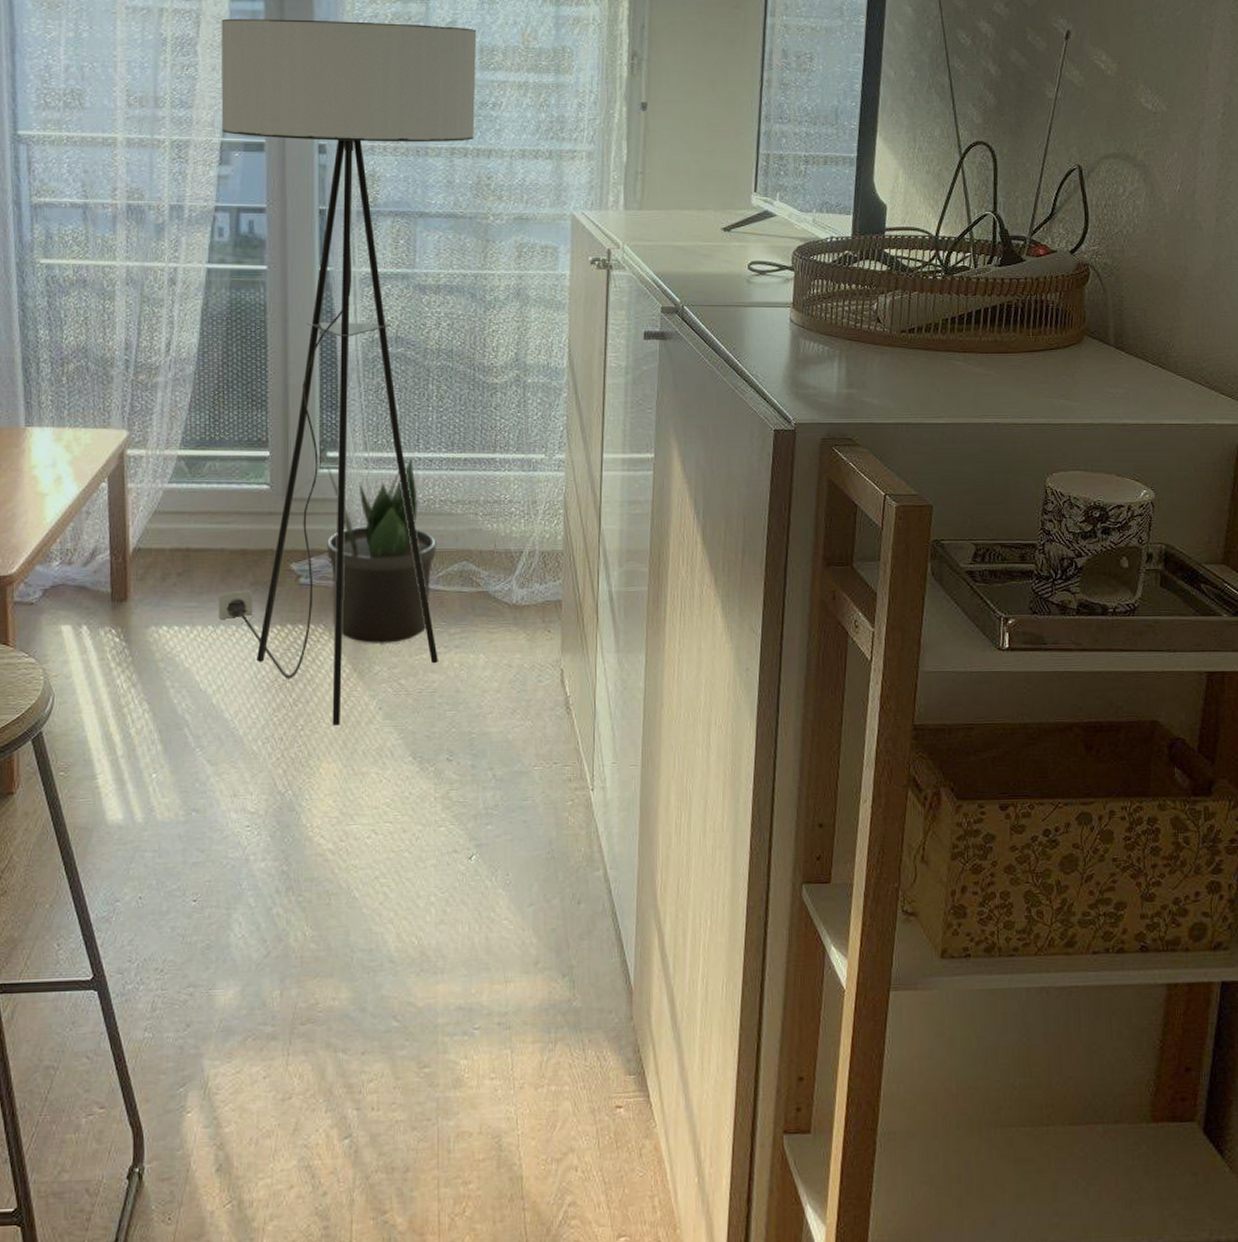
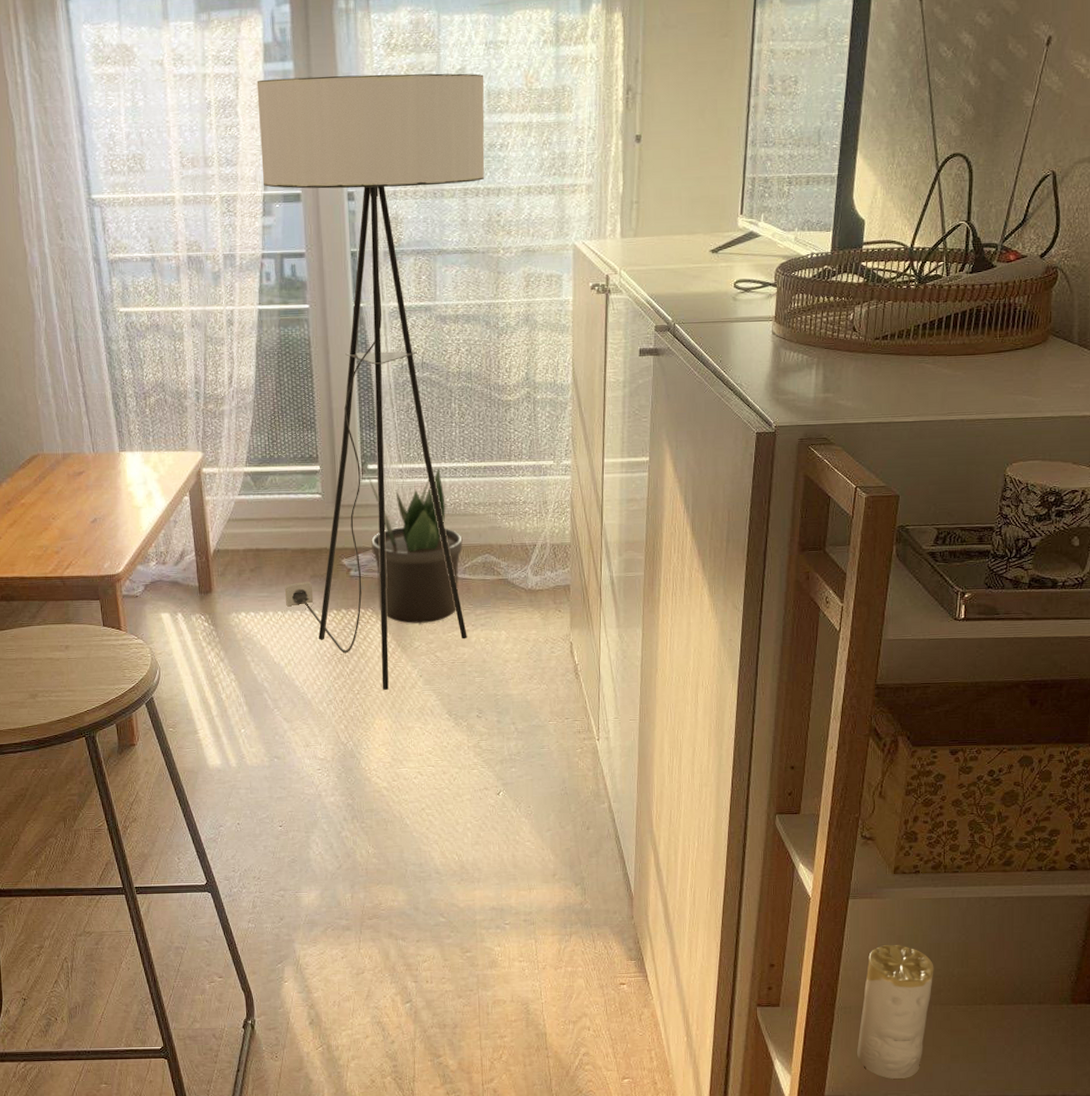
candle: none [905,1049,992,1227] -> present [857,945,934,1079]

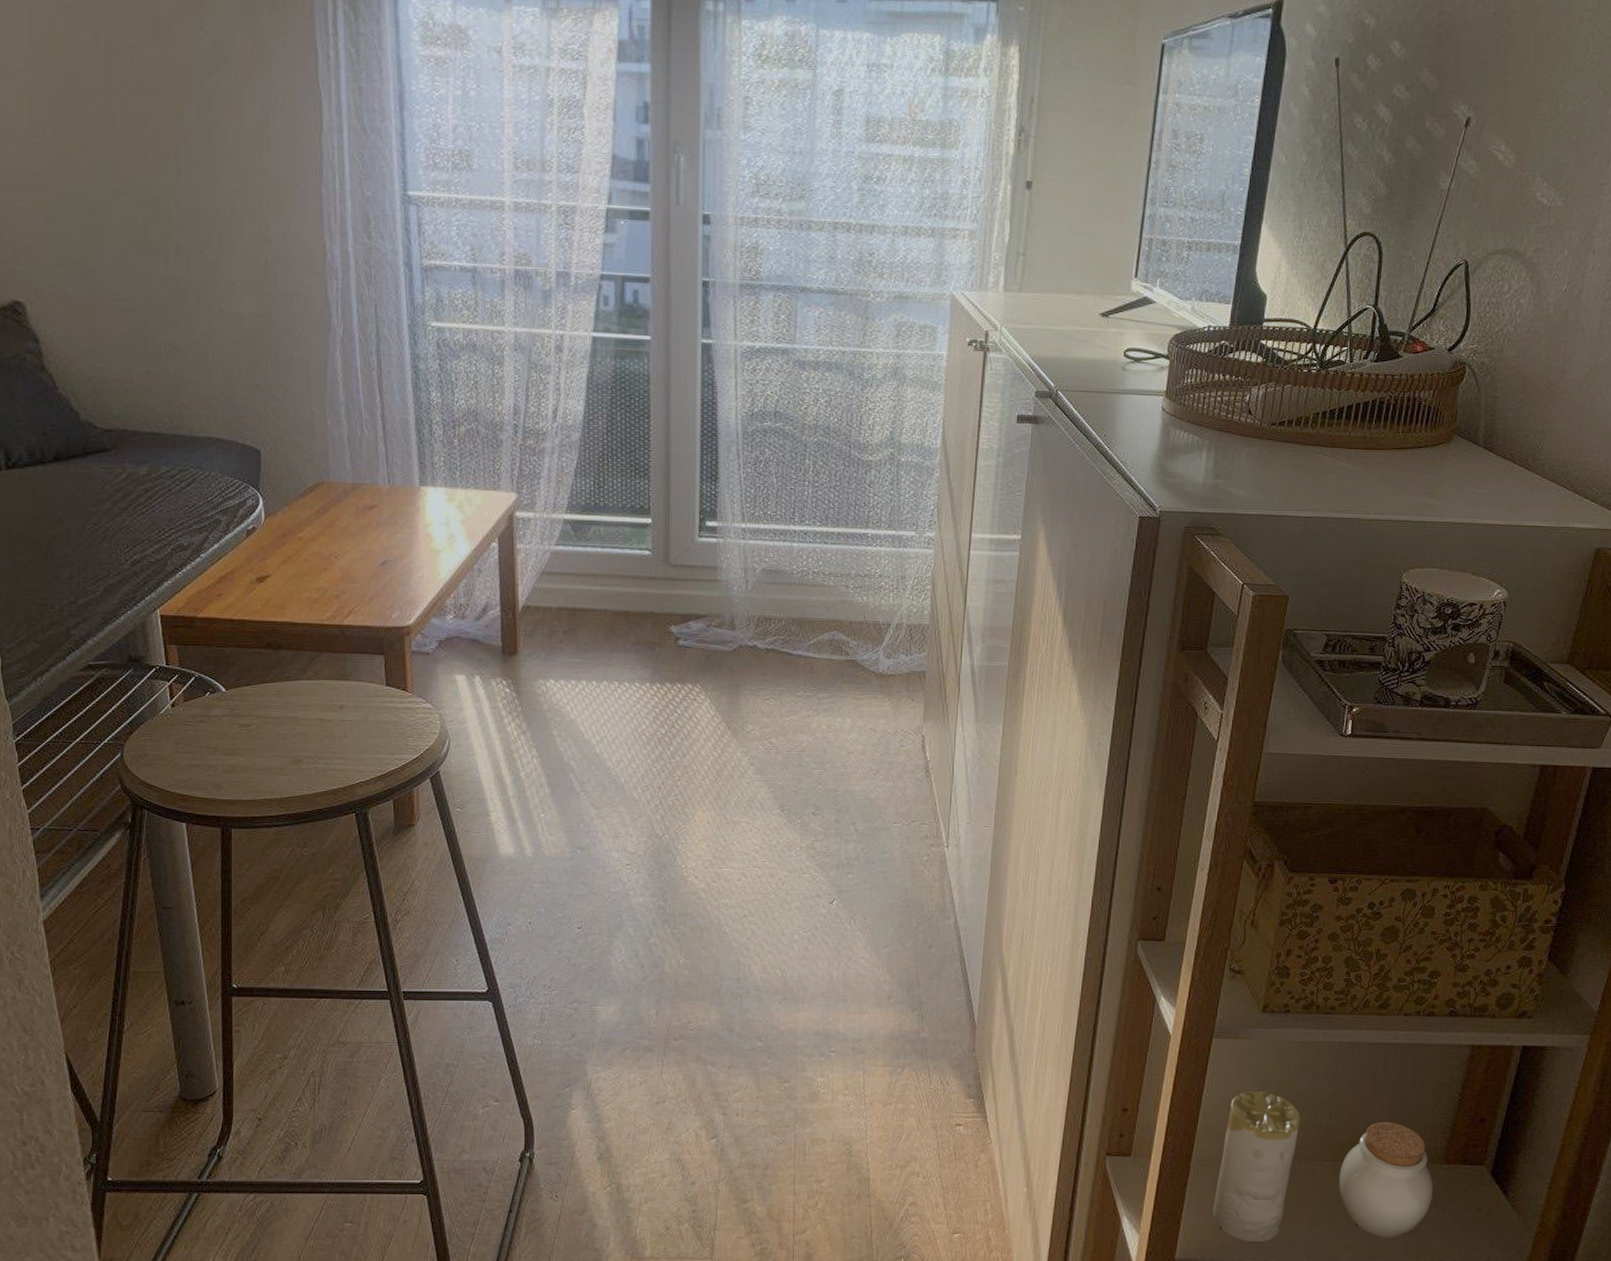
floor lamp: present [256,73,485,690] -> none [602,80,864,778]
planter: present [366,468,463,624] -> none [704,530,809,704]
jar: none [973,968,1063,1072] -> present [1339,1122,1434,1238]

